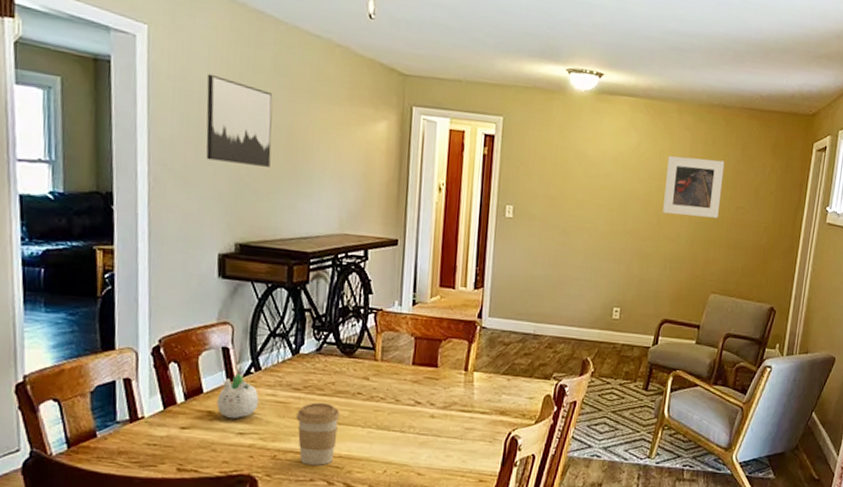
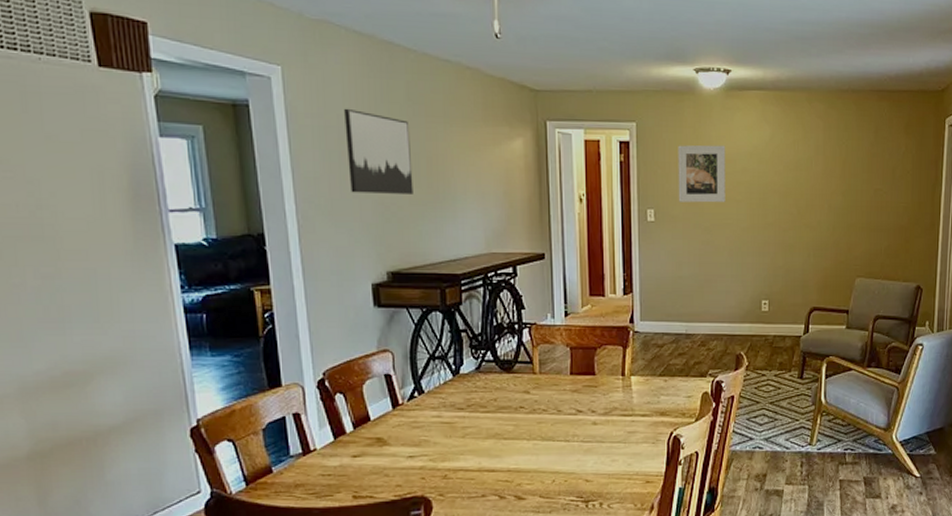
succulent planter: present [216,373,259,419] -> none [384,398,425,444]
coffee cup: present [296,402,340,465] -> none [463,419,505,481]
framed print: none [538,143,591,205] -> present [678,145,726,203]
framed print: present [663,156,725,218] -> none [802,144,859,203]

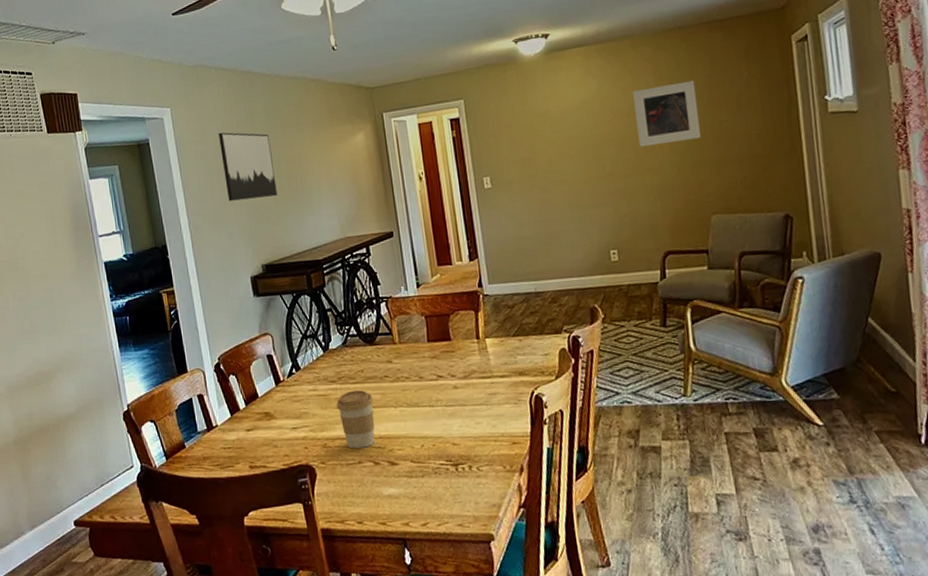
coffee cup: none [463,419,505,481] -> present [336,389,375,449]
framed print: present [678,145,726,203] -> none [506,105,560,166]
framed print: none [802,144,859,203] -> present [633,80,701,147]

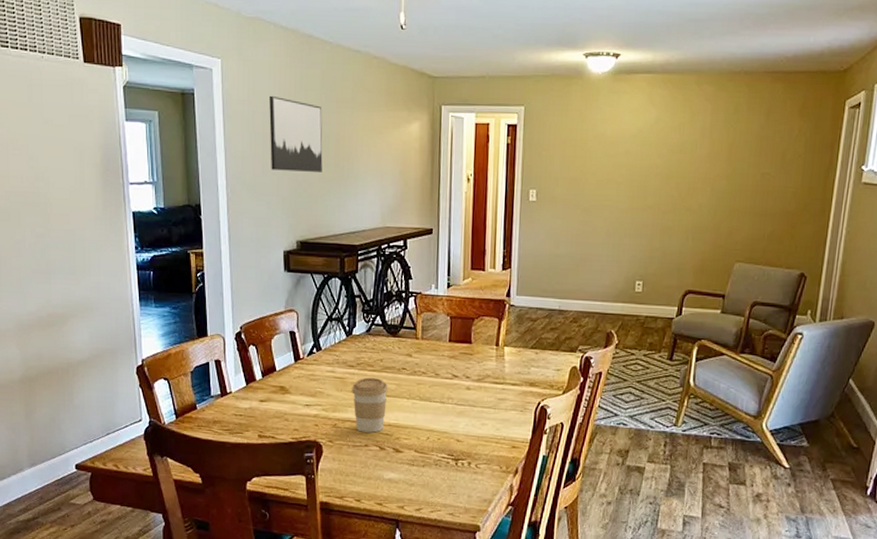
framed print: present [633,80,701,147] -> none [684,127,748,187]

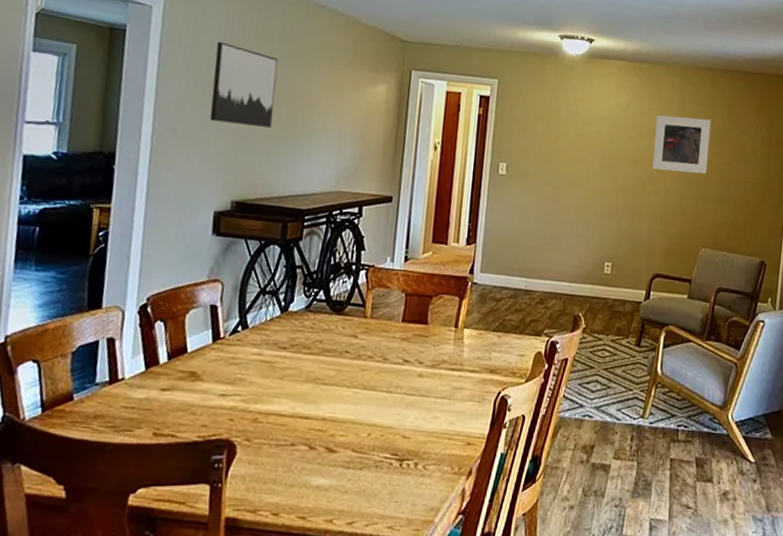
coffee cup: present [352,377,388,433] -> none [281,361,326,429]
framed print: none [684,127,748,187] -> present [652,115,712,174]

